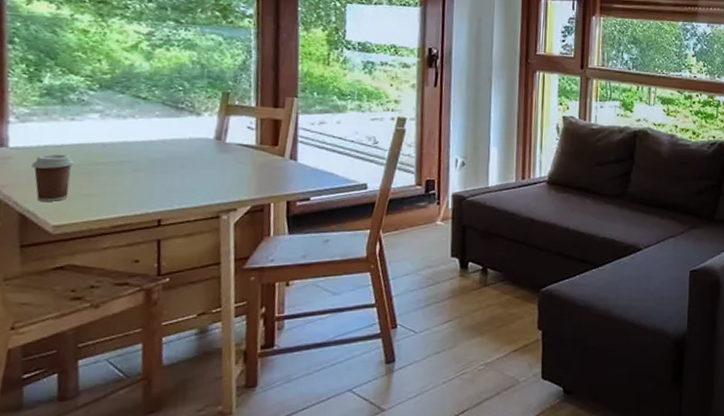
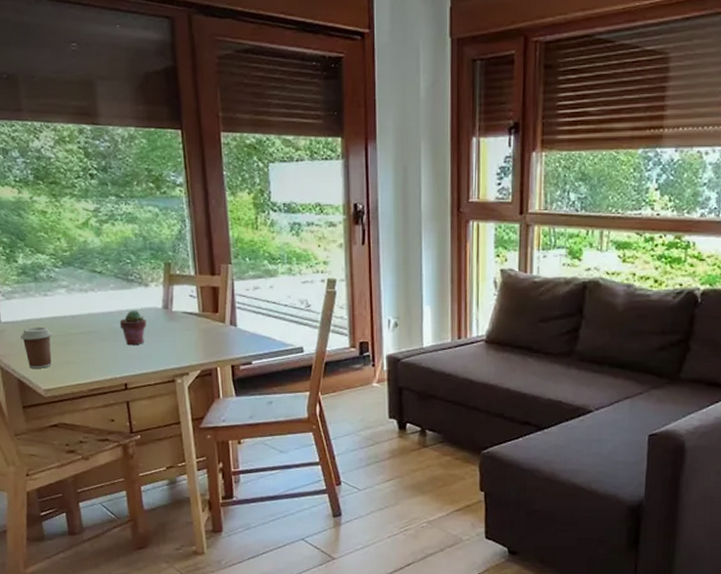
potted succulent: none [160,140,193,178] -> present [119,311,146,346]

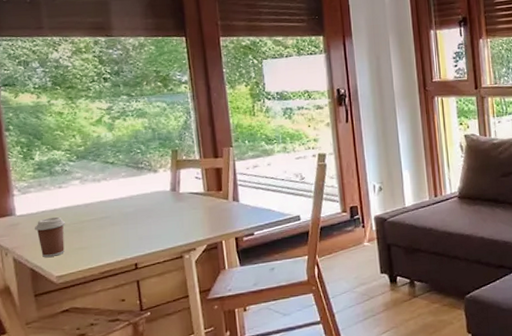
potted succulent: present [119,311,146,346] -> none [130,195,155,228]

